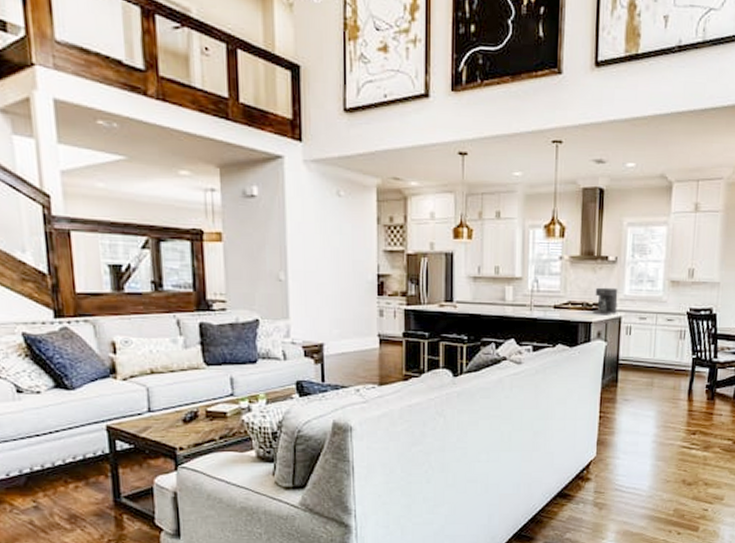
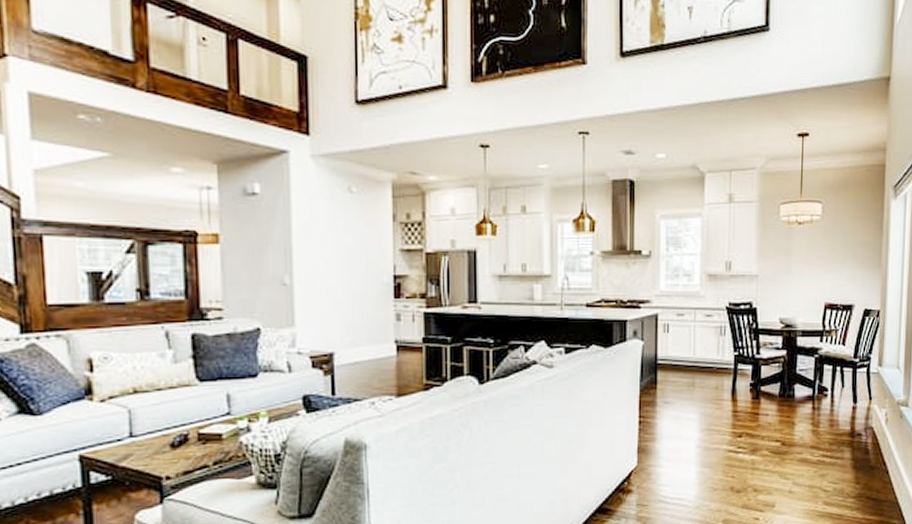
coffee maker: present [592,287,618,315] -> none [627,283,654,313]

